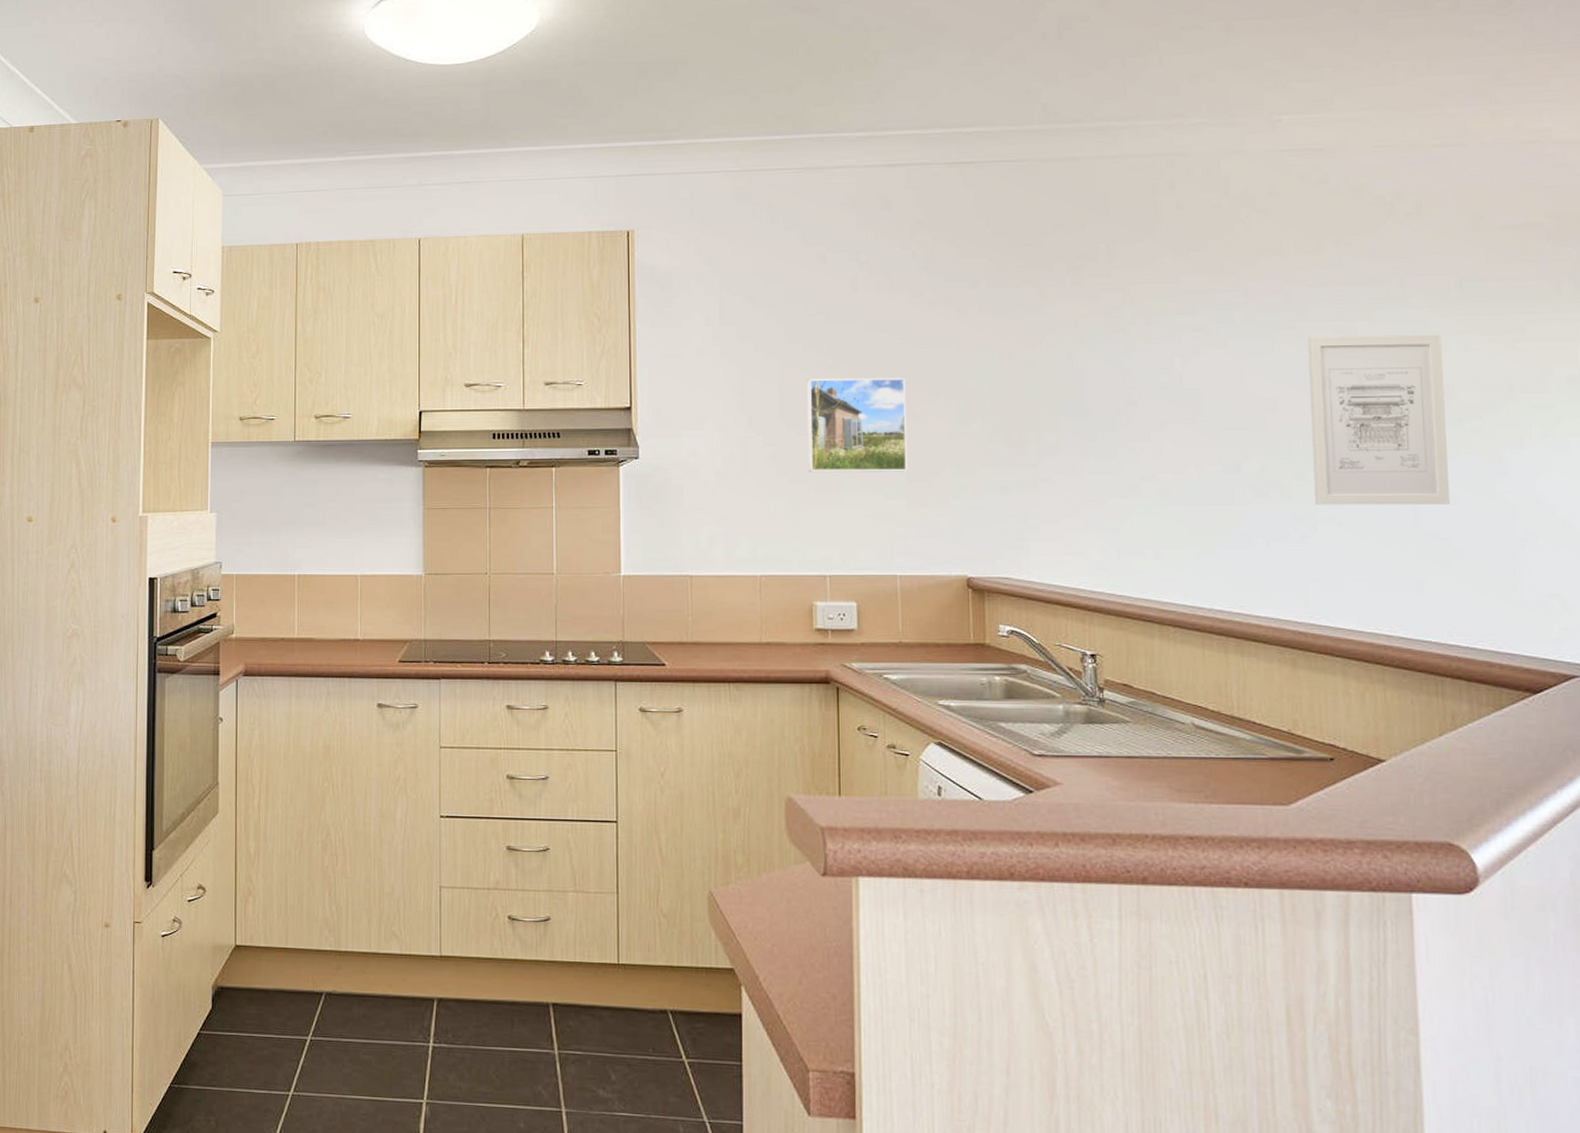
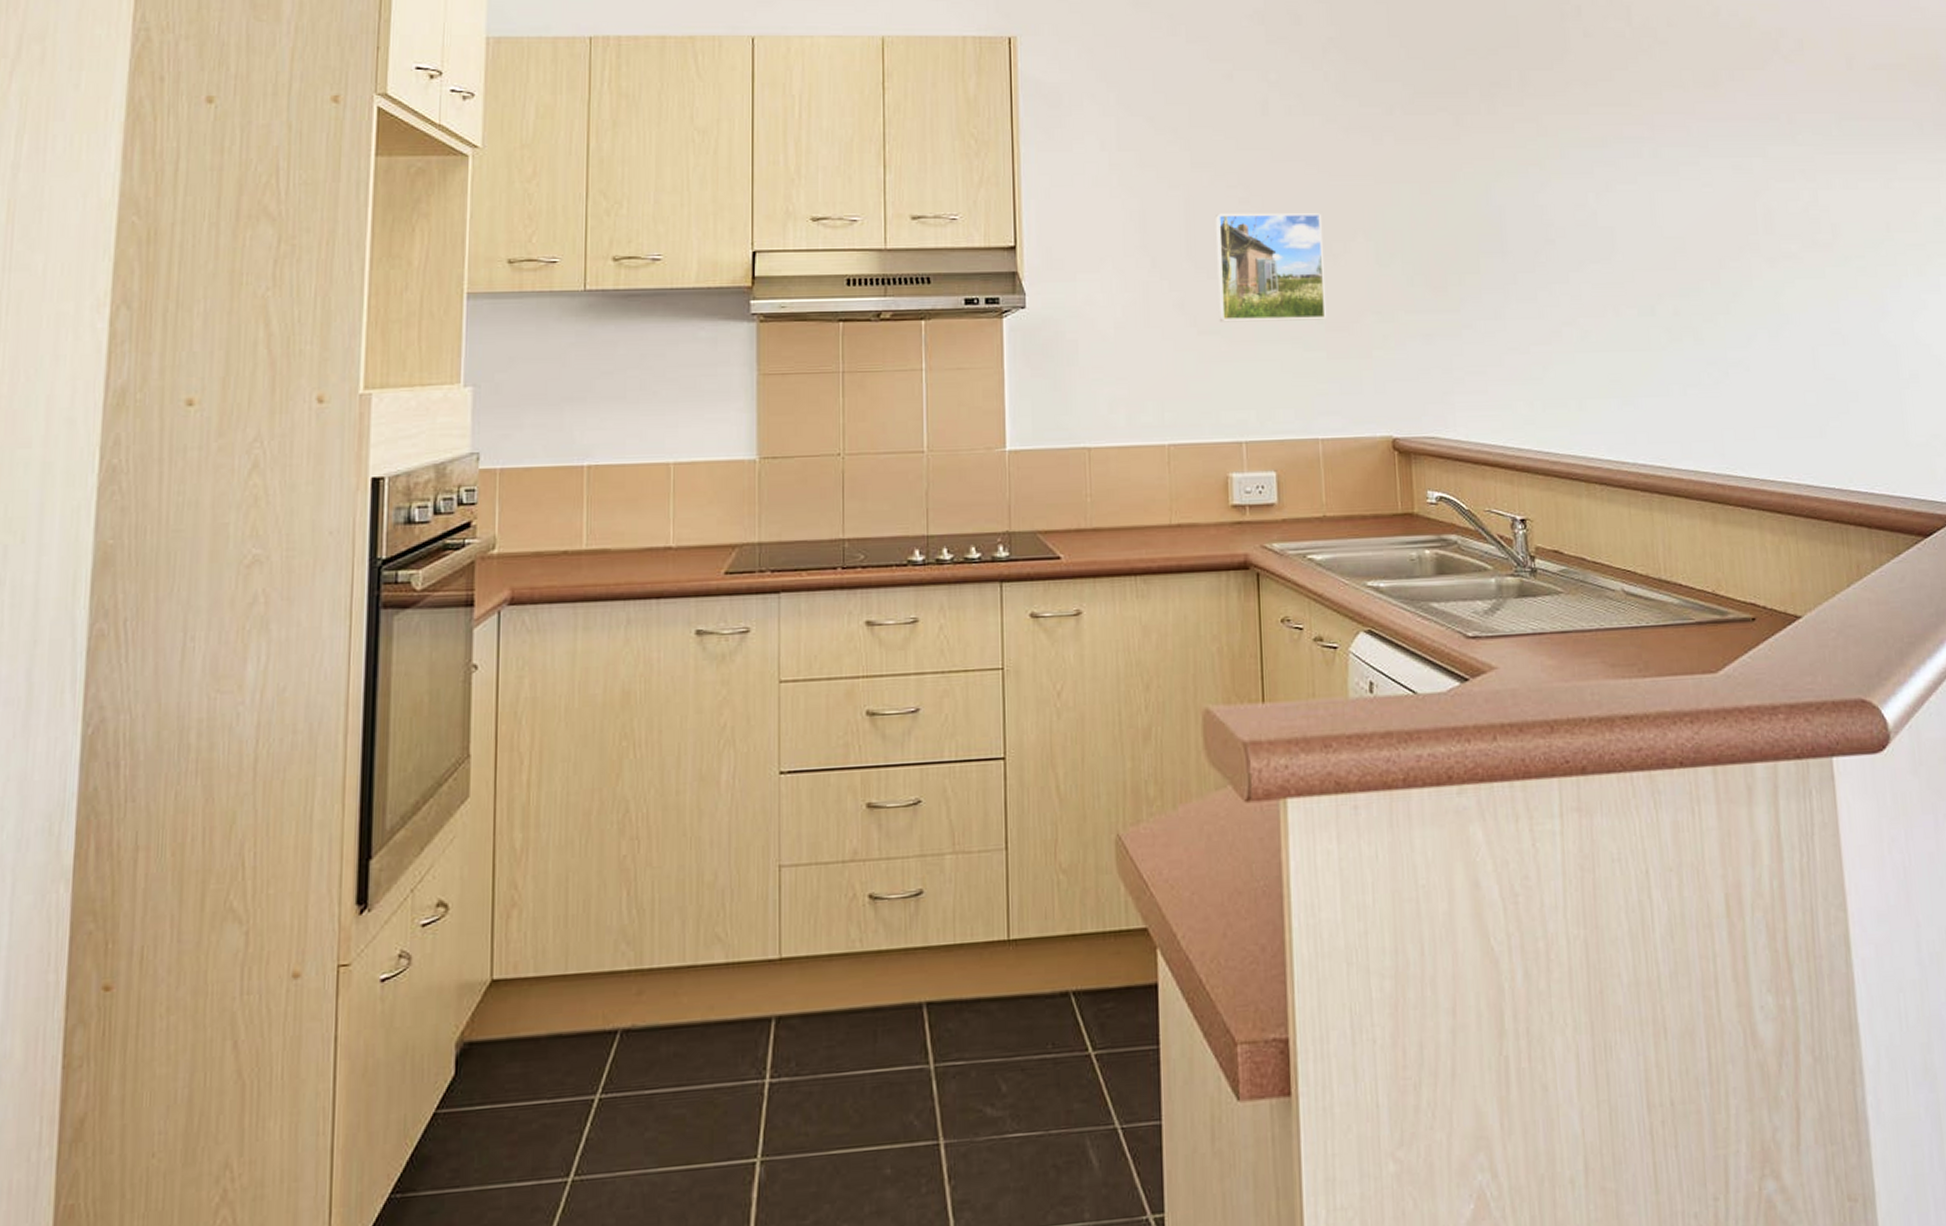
wall art: present [1308,334,1450,505] -> none [1710,172,1843,349]

